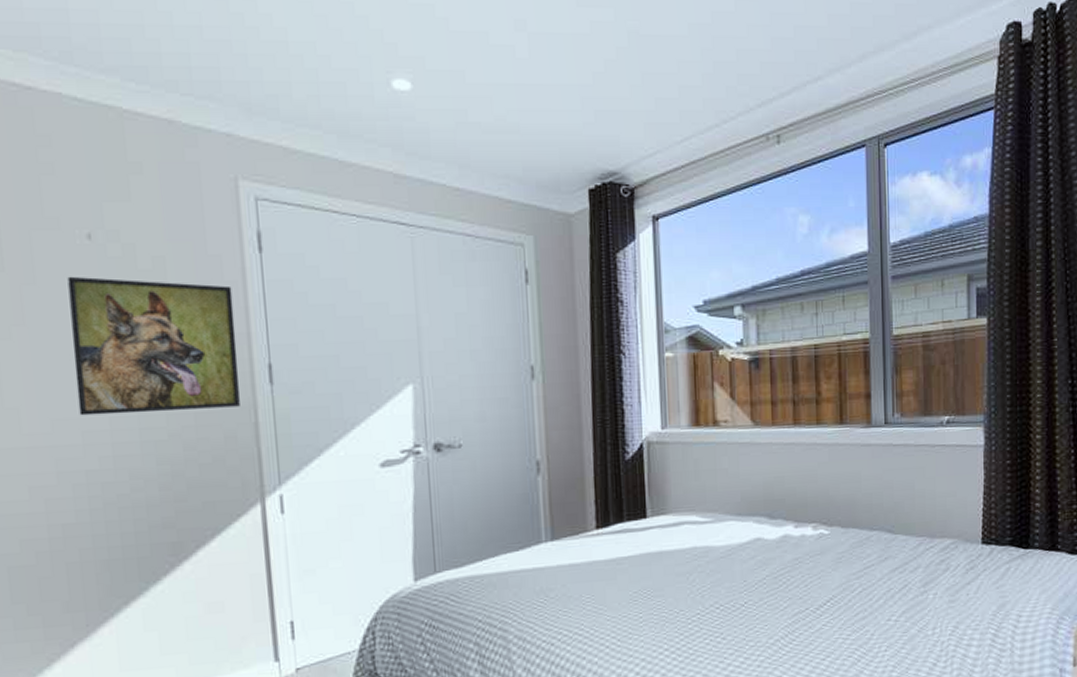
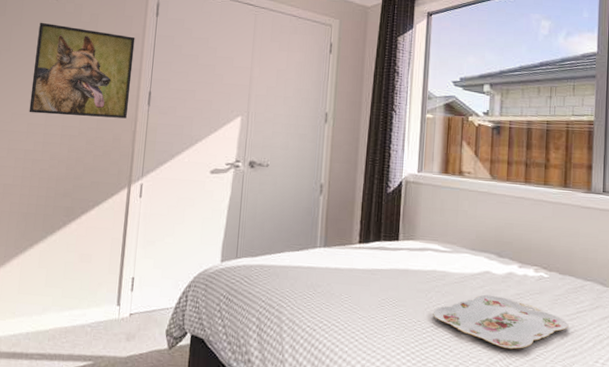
serving tray: none [698,565,856,624] -> present [433,294,569,350]

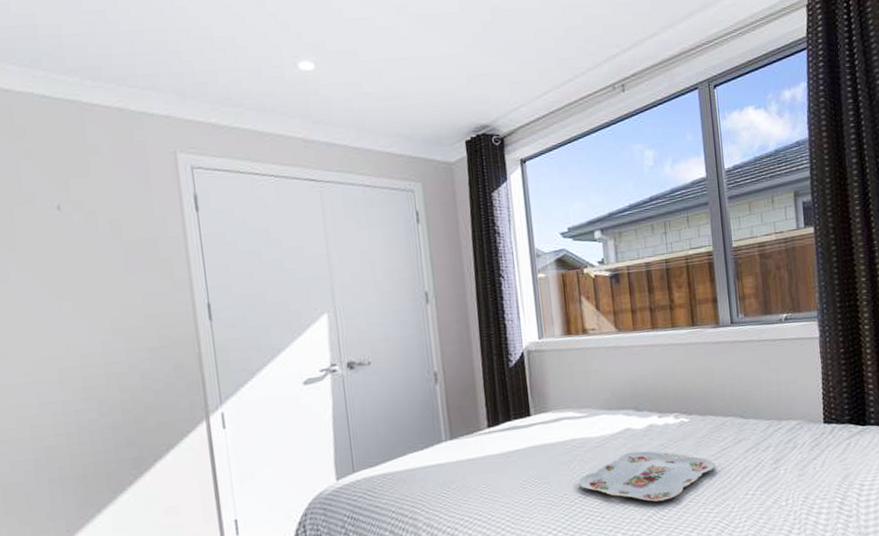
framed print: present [29,22,135,119] -> none [42,240,186,356]

